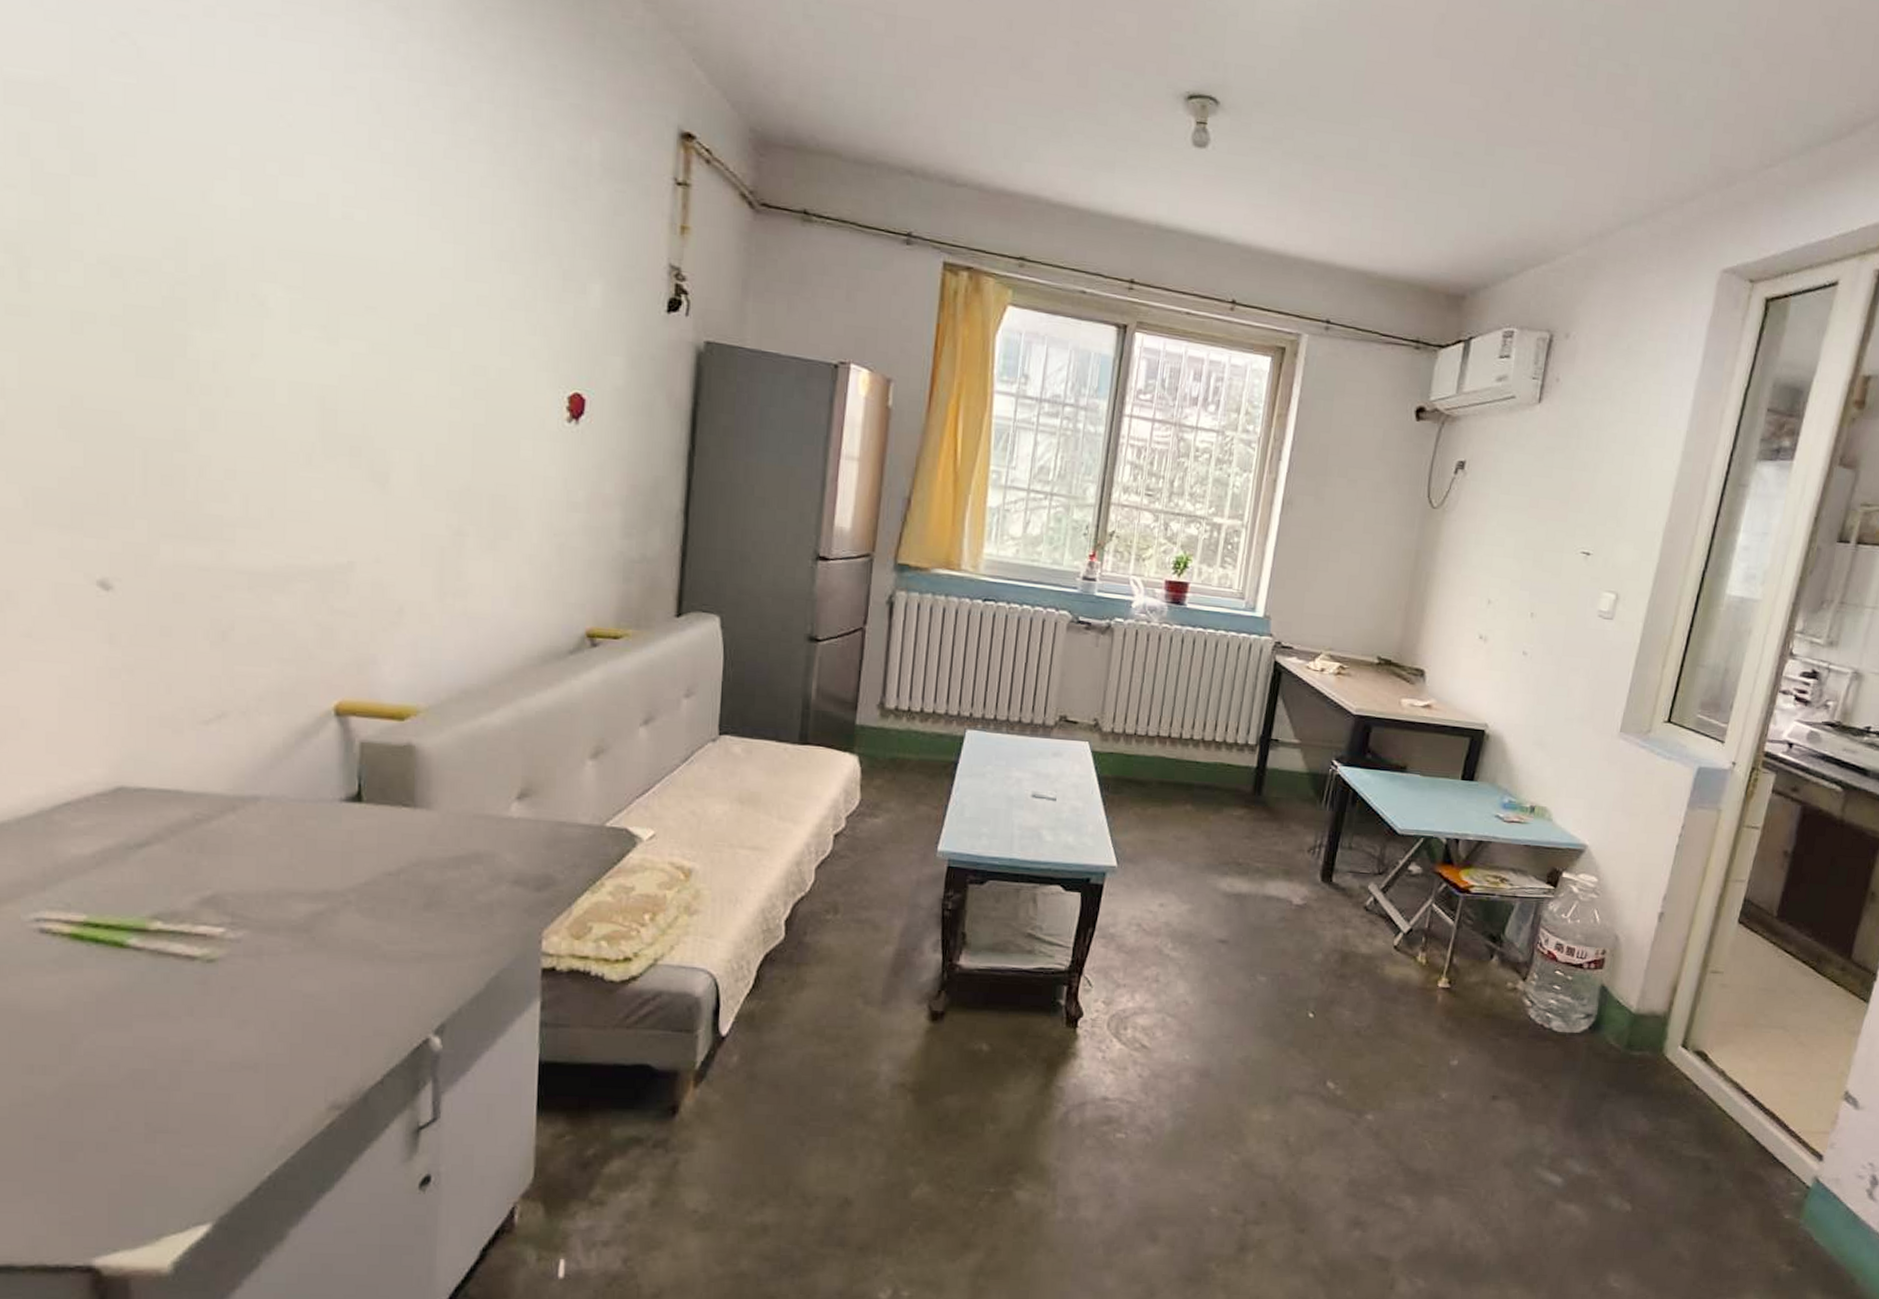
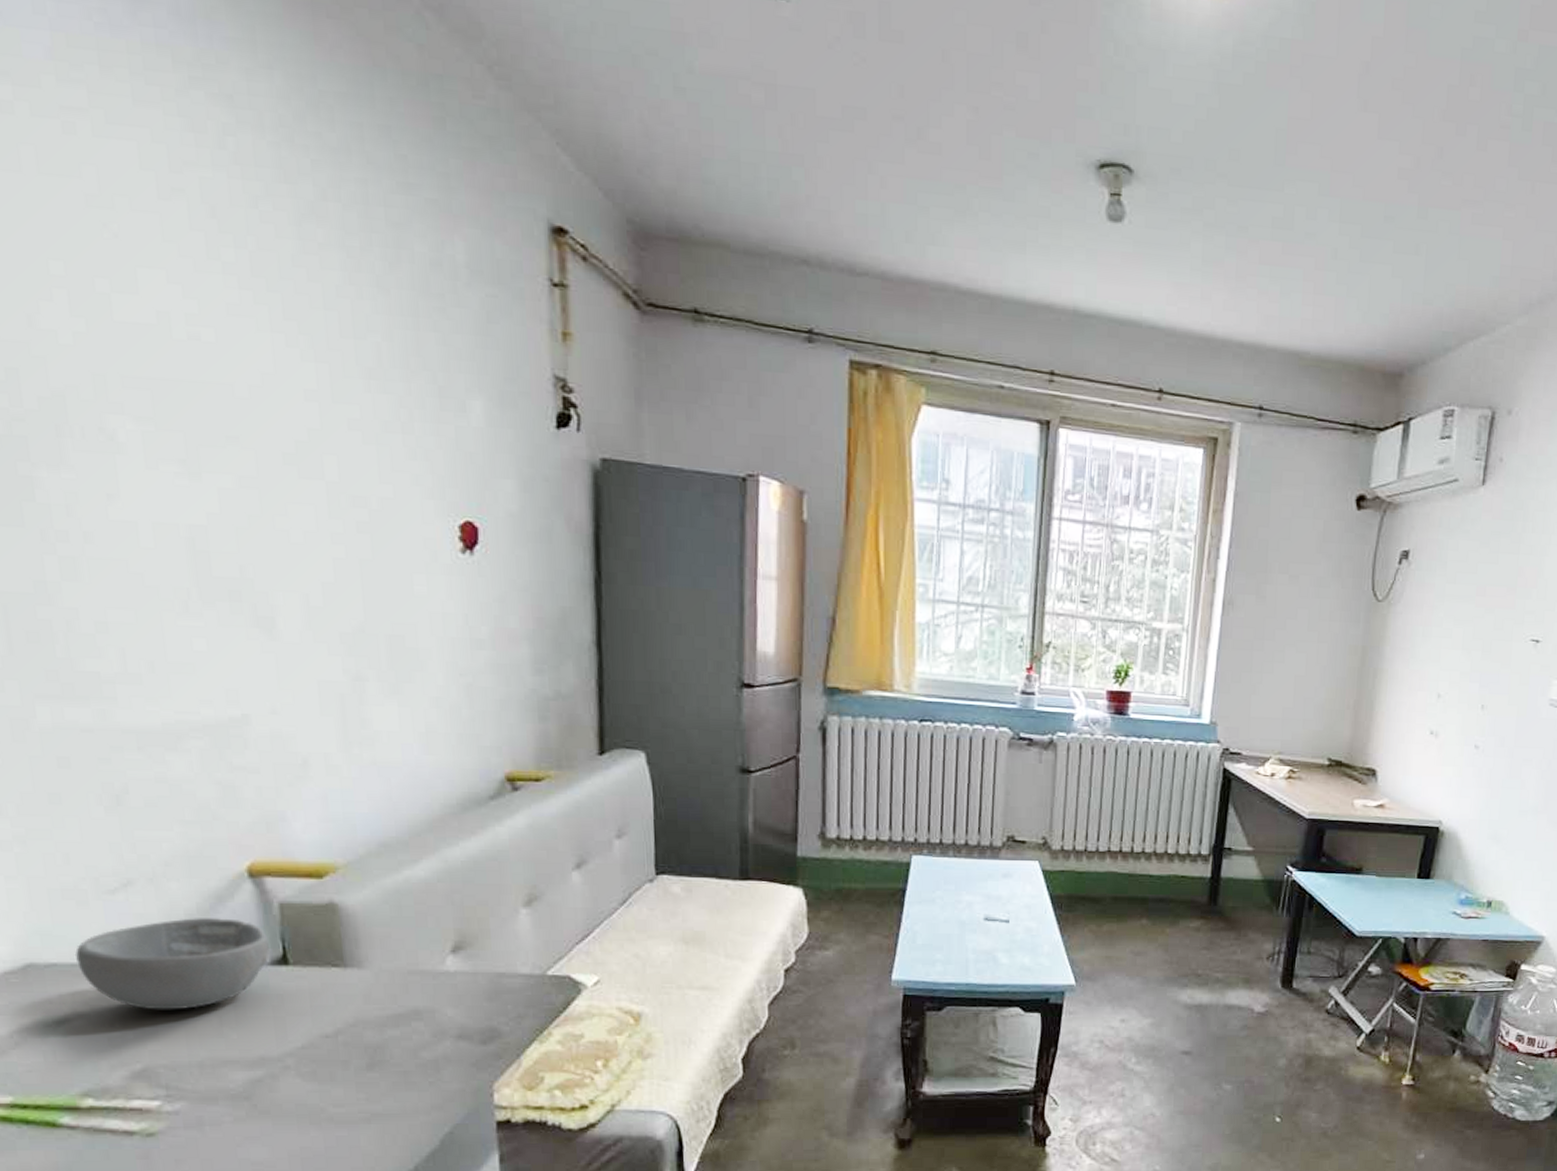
bowl: none [163,751,346,840] -> present [74,918,270,1010]

